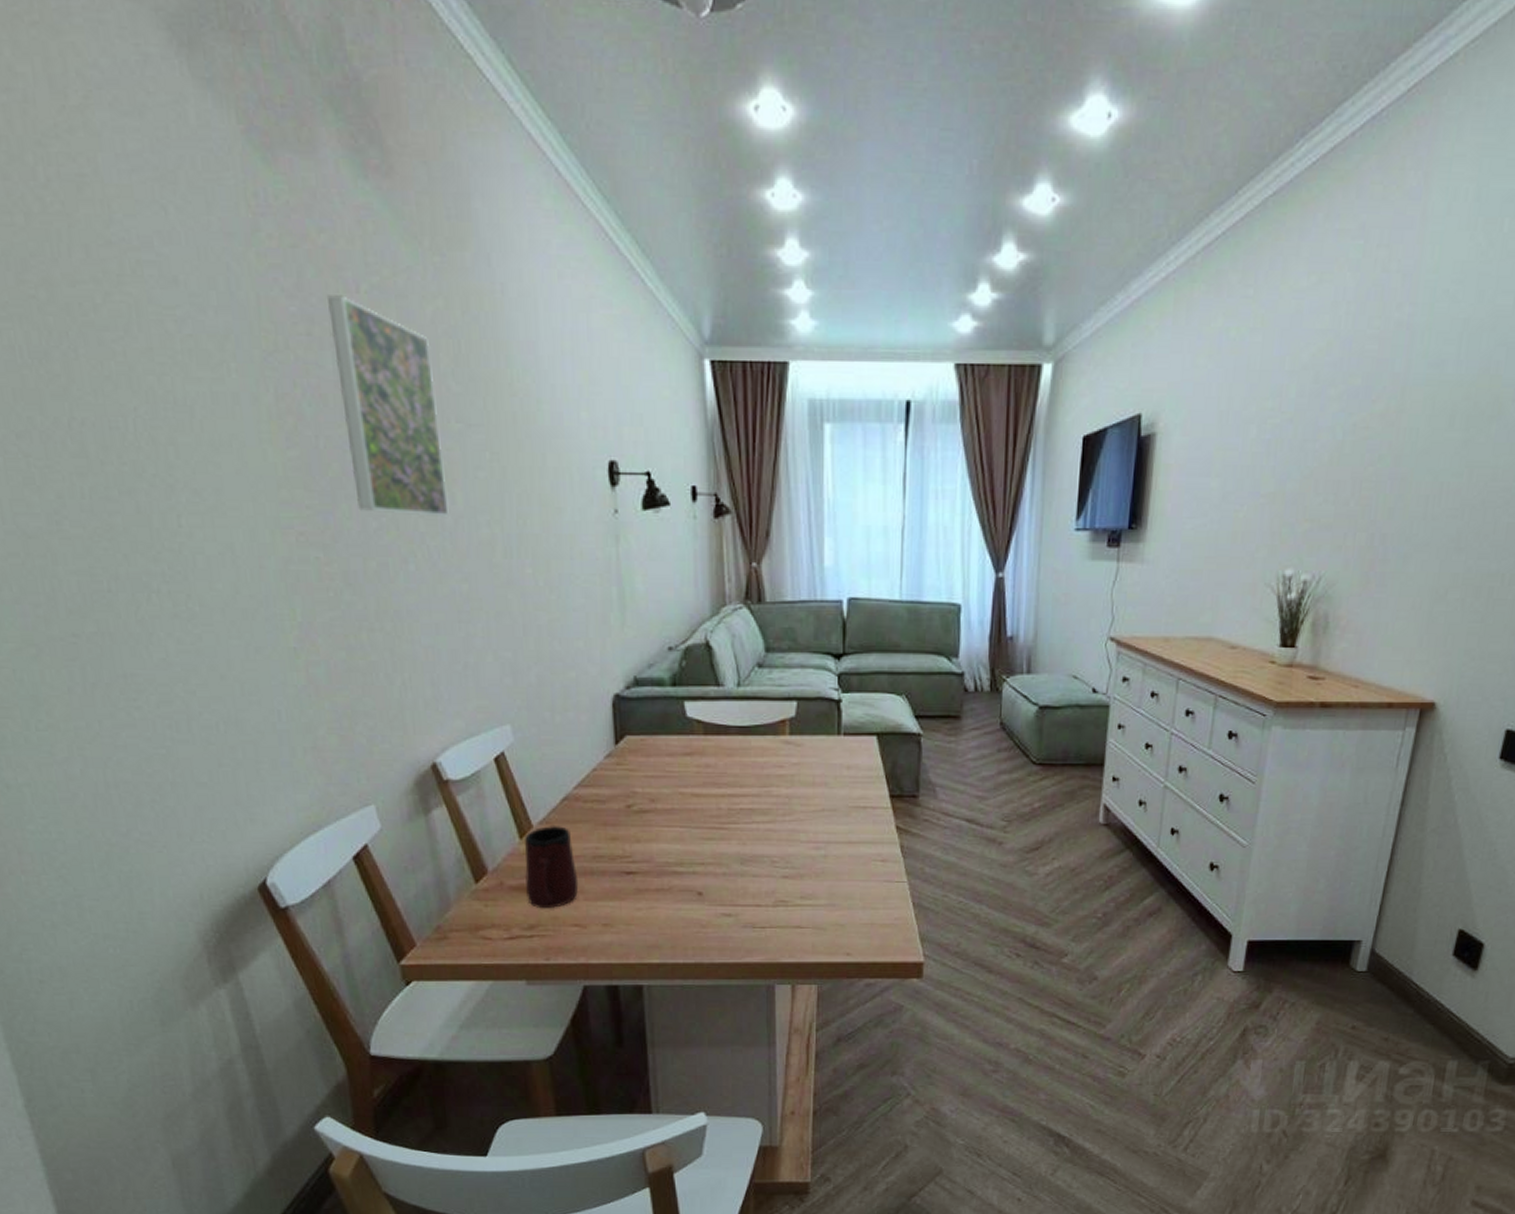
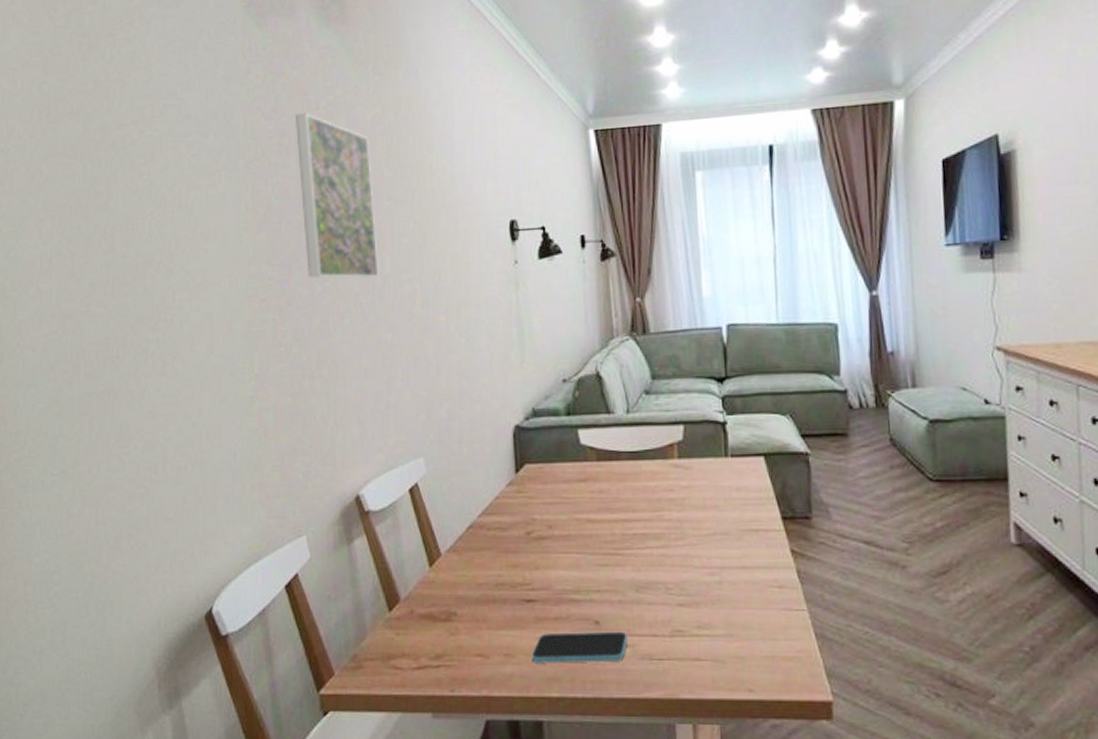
mug: present [525,824,579,909] -> none [433,552,482,638]
smartphone: none [631,902,731,932] -> present [531,631,628,663]

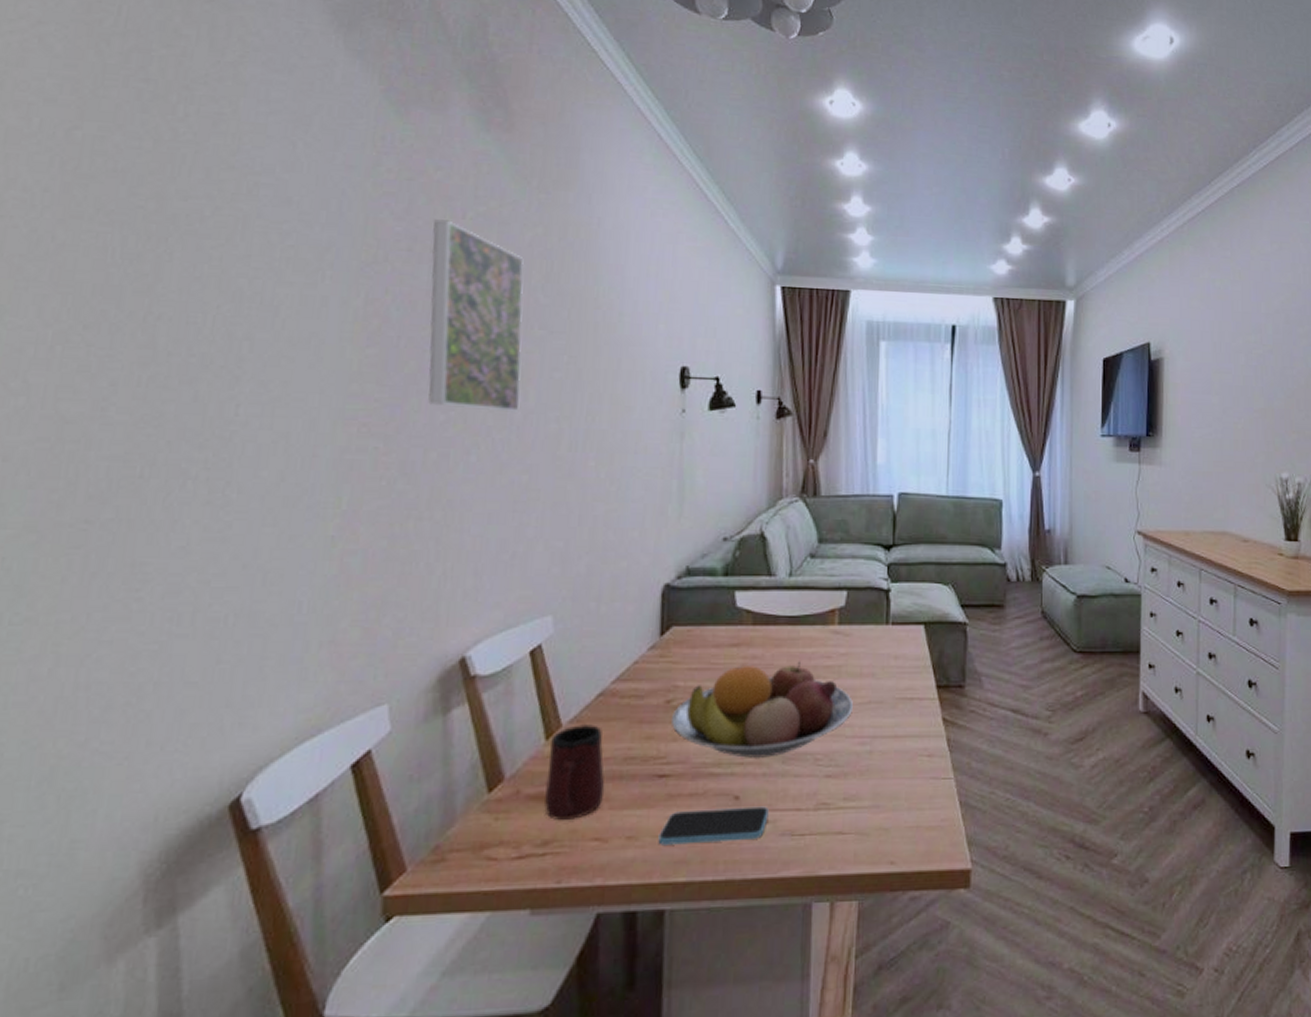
mug: none [433,552,482,638] -> present [544,723,605,821]
fruit bowl: none [533,494,699,587] -> present [672,661,853,759]

